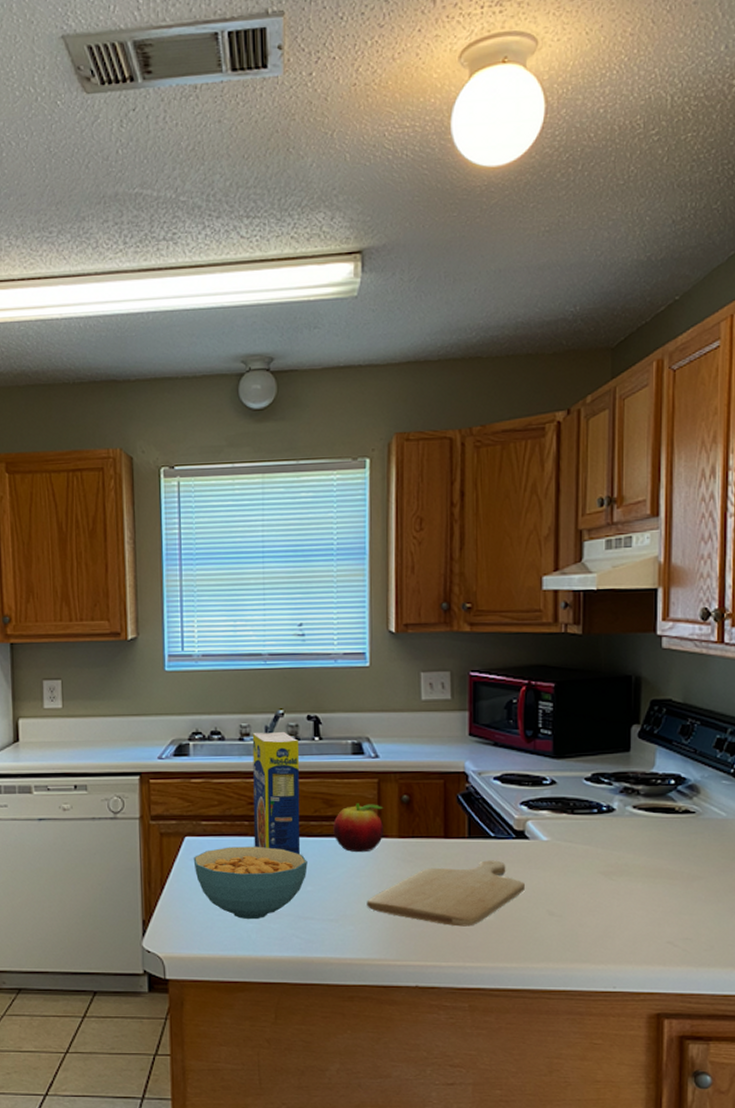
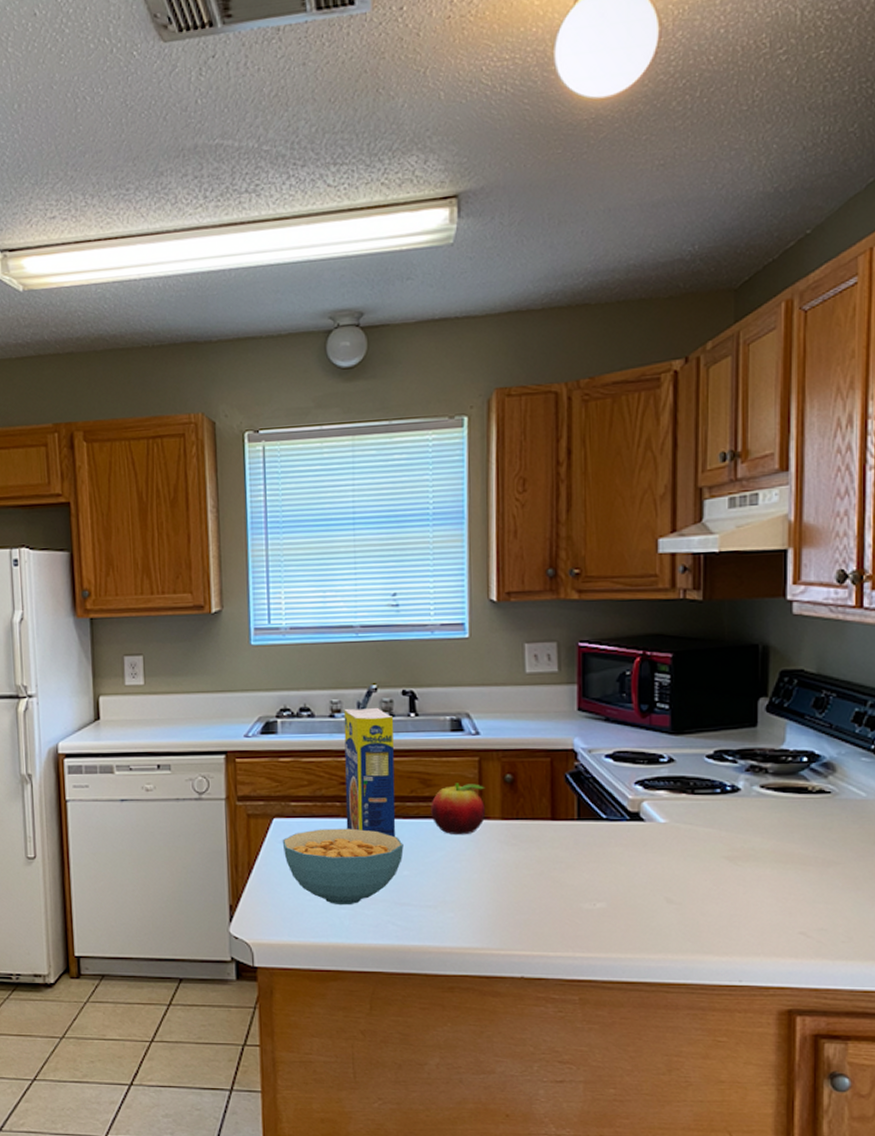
chopping board: present [367,860,525,927] -> none [467,843,640,914]

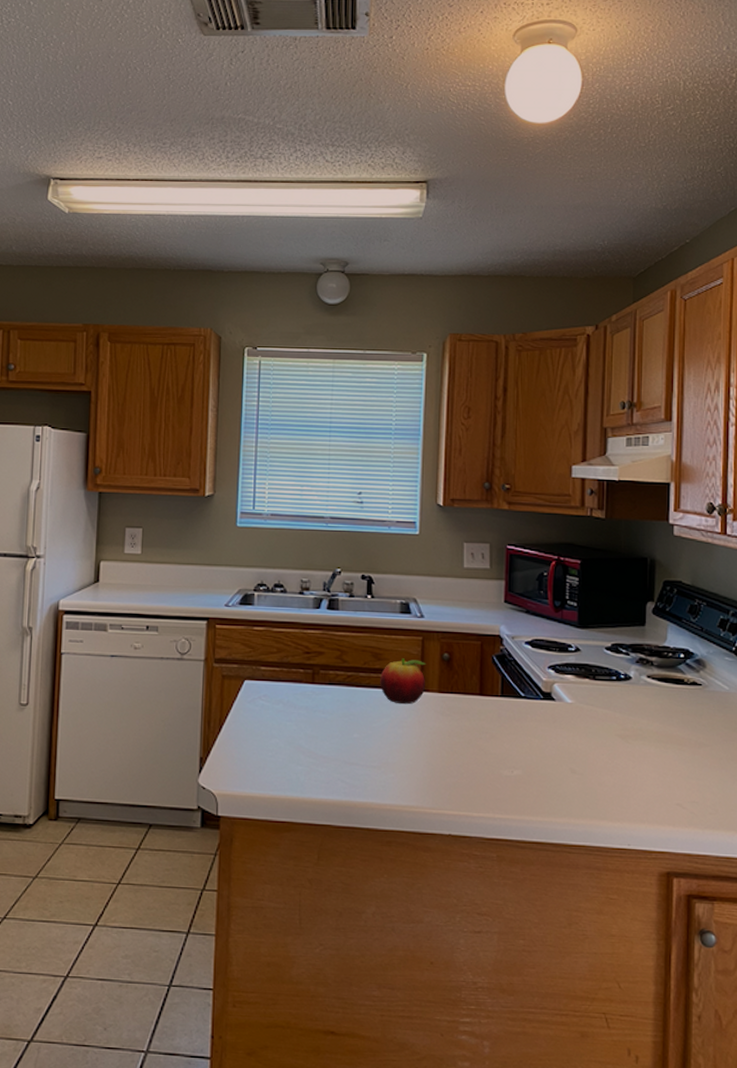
cereal bowl: present [282,828,404,905] -> none [251,692,355,763]
legume: present [343,707,396,838] -> none [307,587,353,704]

